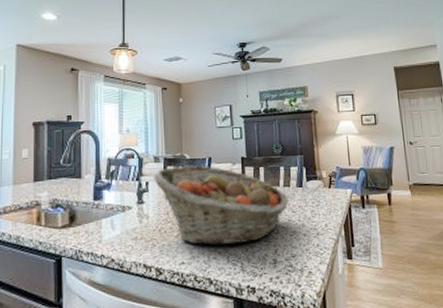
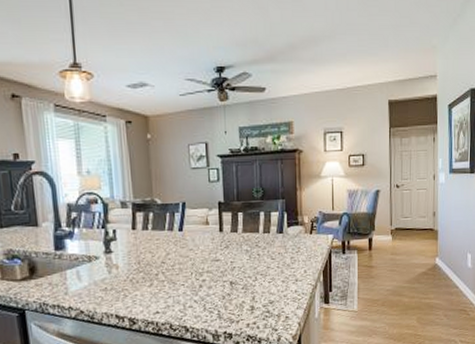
fruit basket: present [153,165,289,246] -> none [121,211,268,295]

